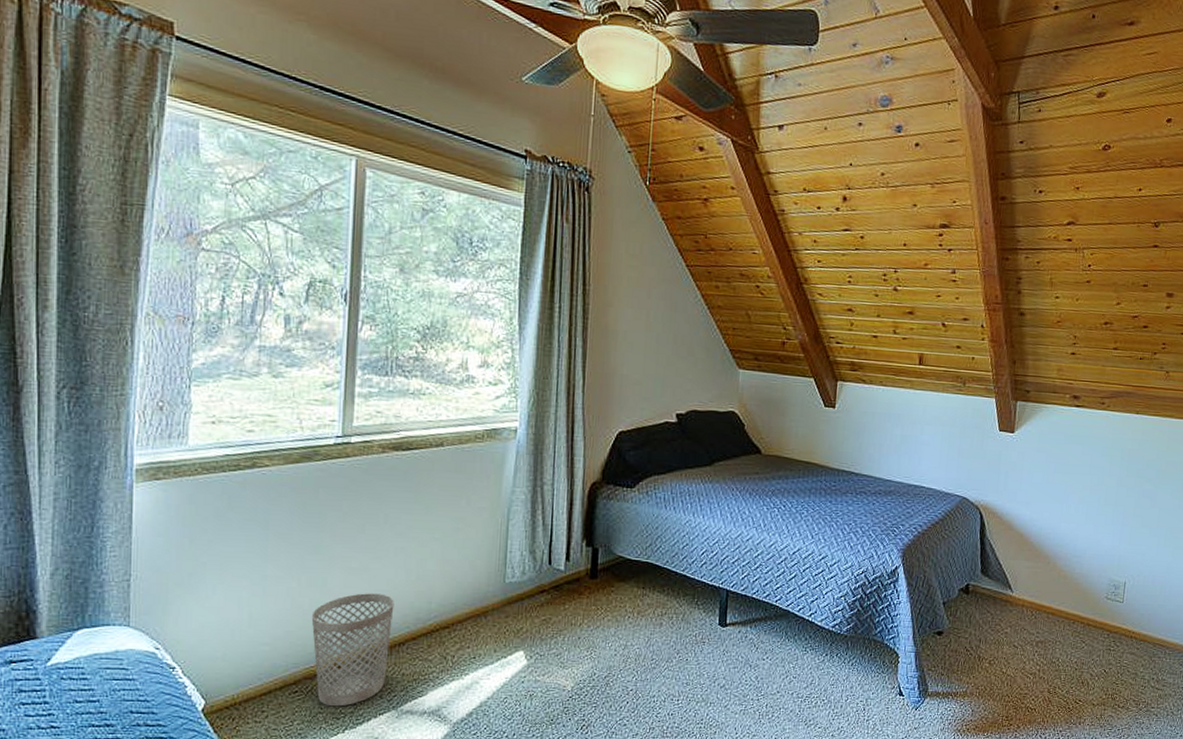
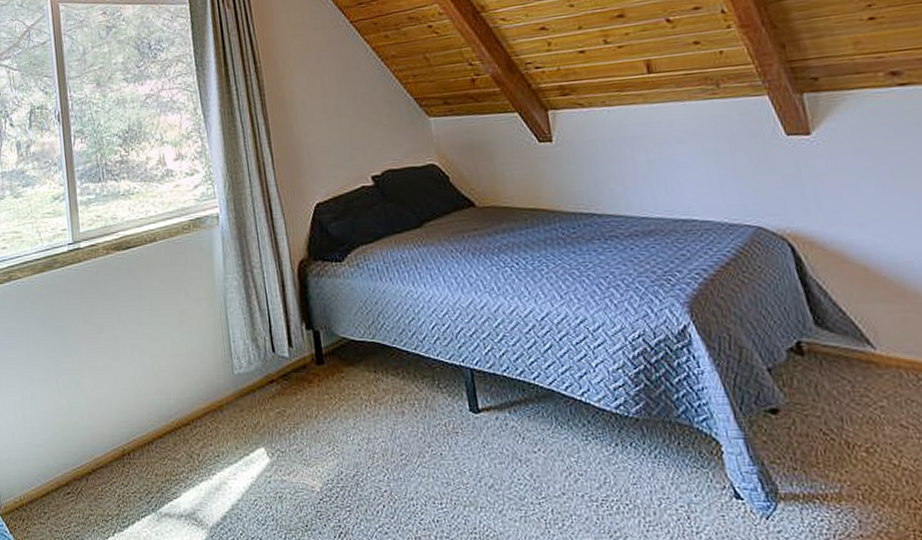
wastebasket: present [311,593,394,707] -> none [71,392,142,509]

